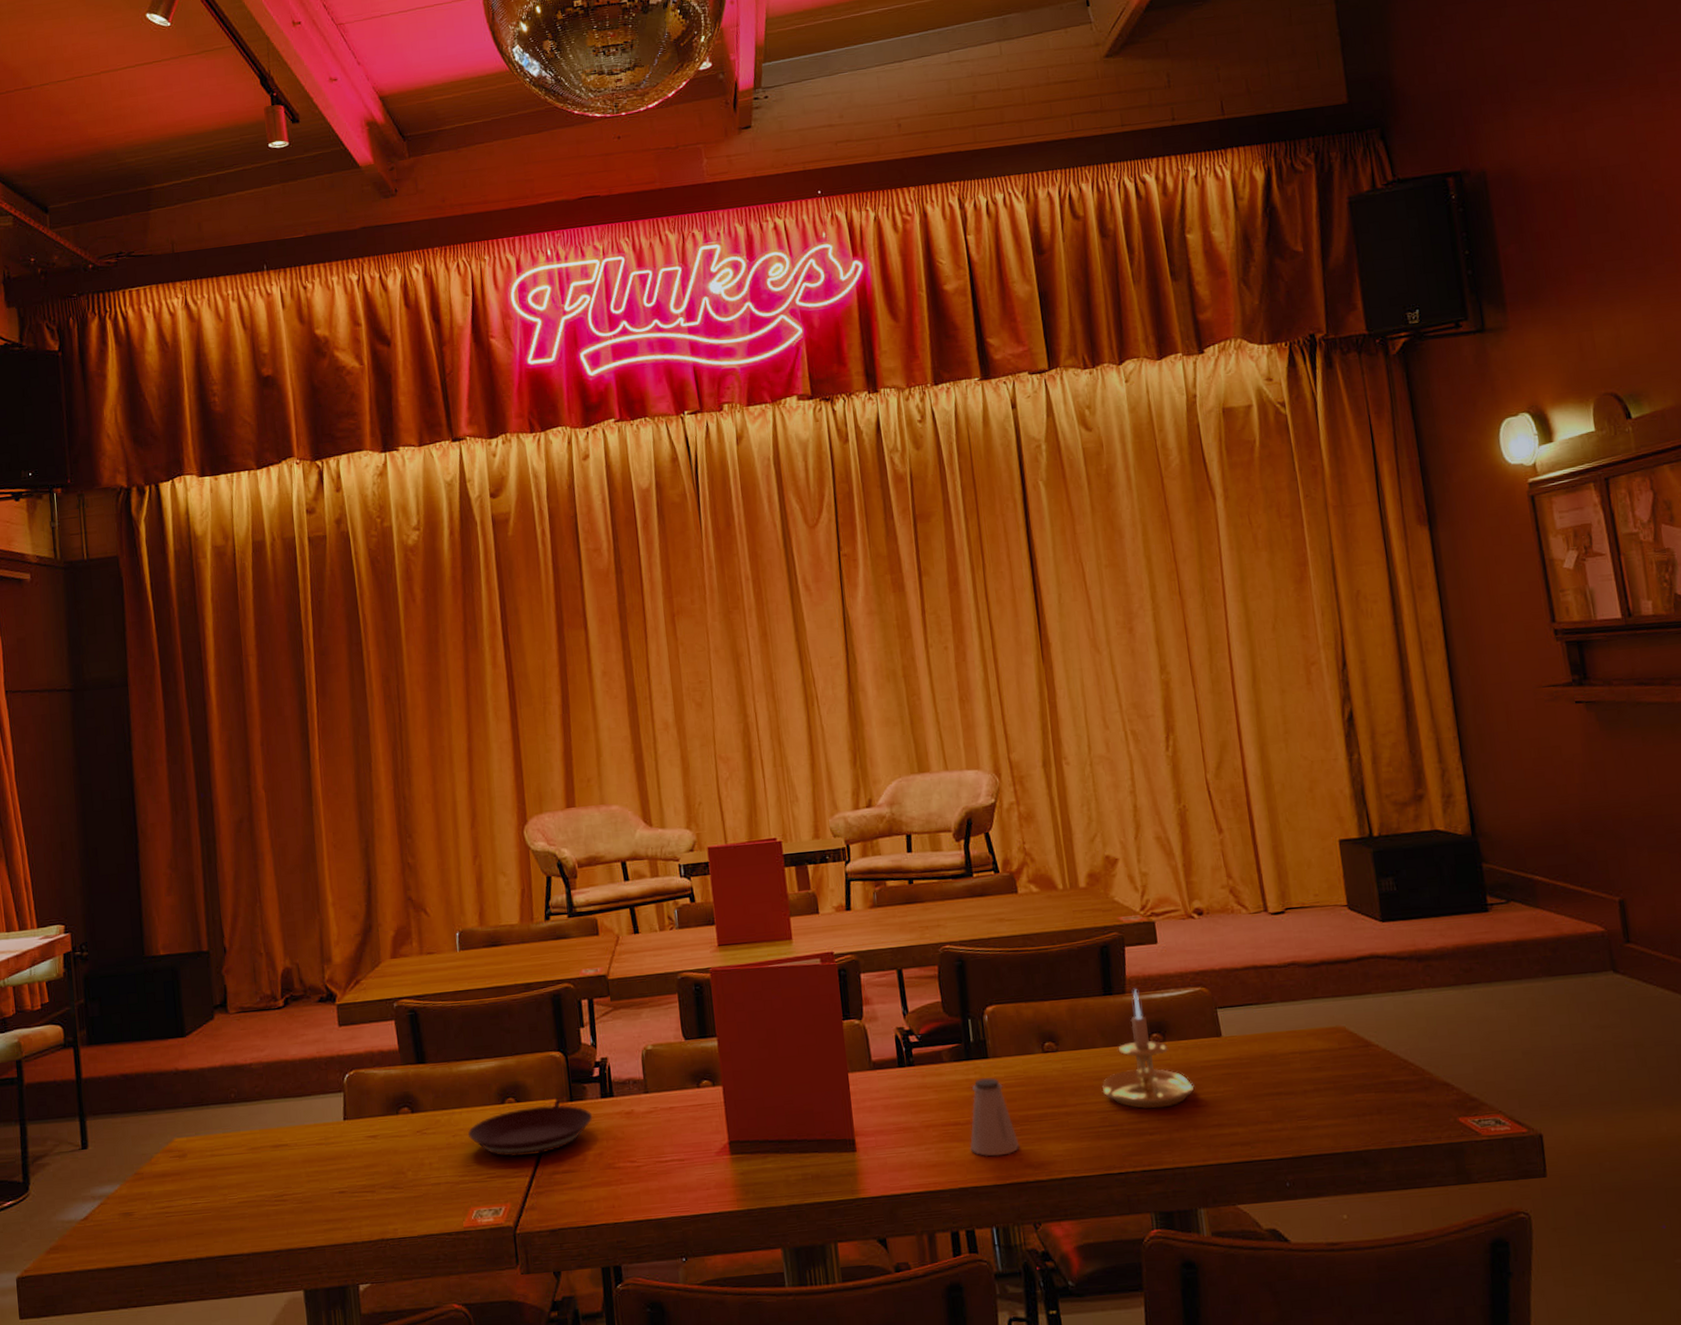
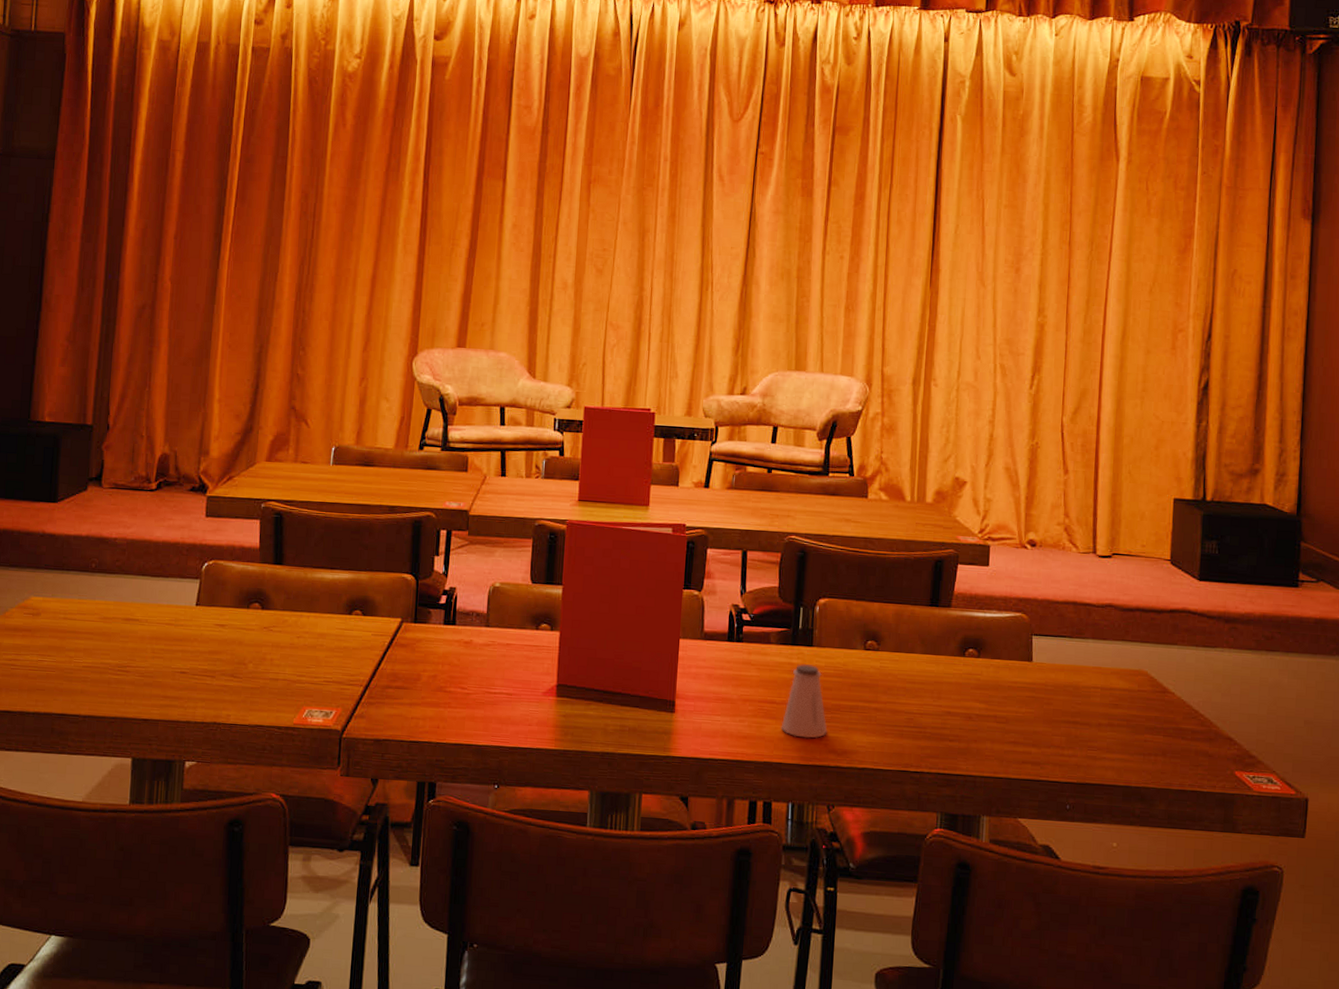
plate: present [468,1105,593,1158] -> none [312,622,433,668]
candle holder: present [1102,989,1195,1109] -> none [913,605,999,719]

